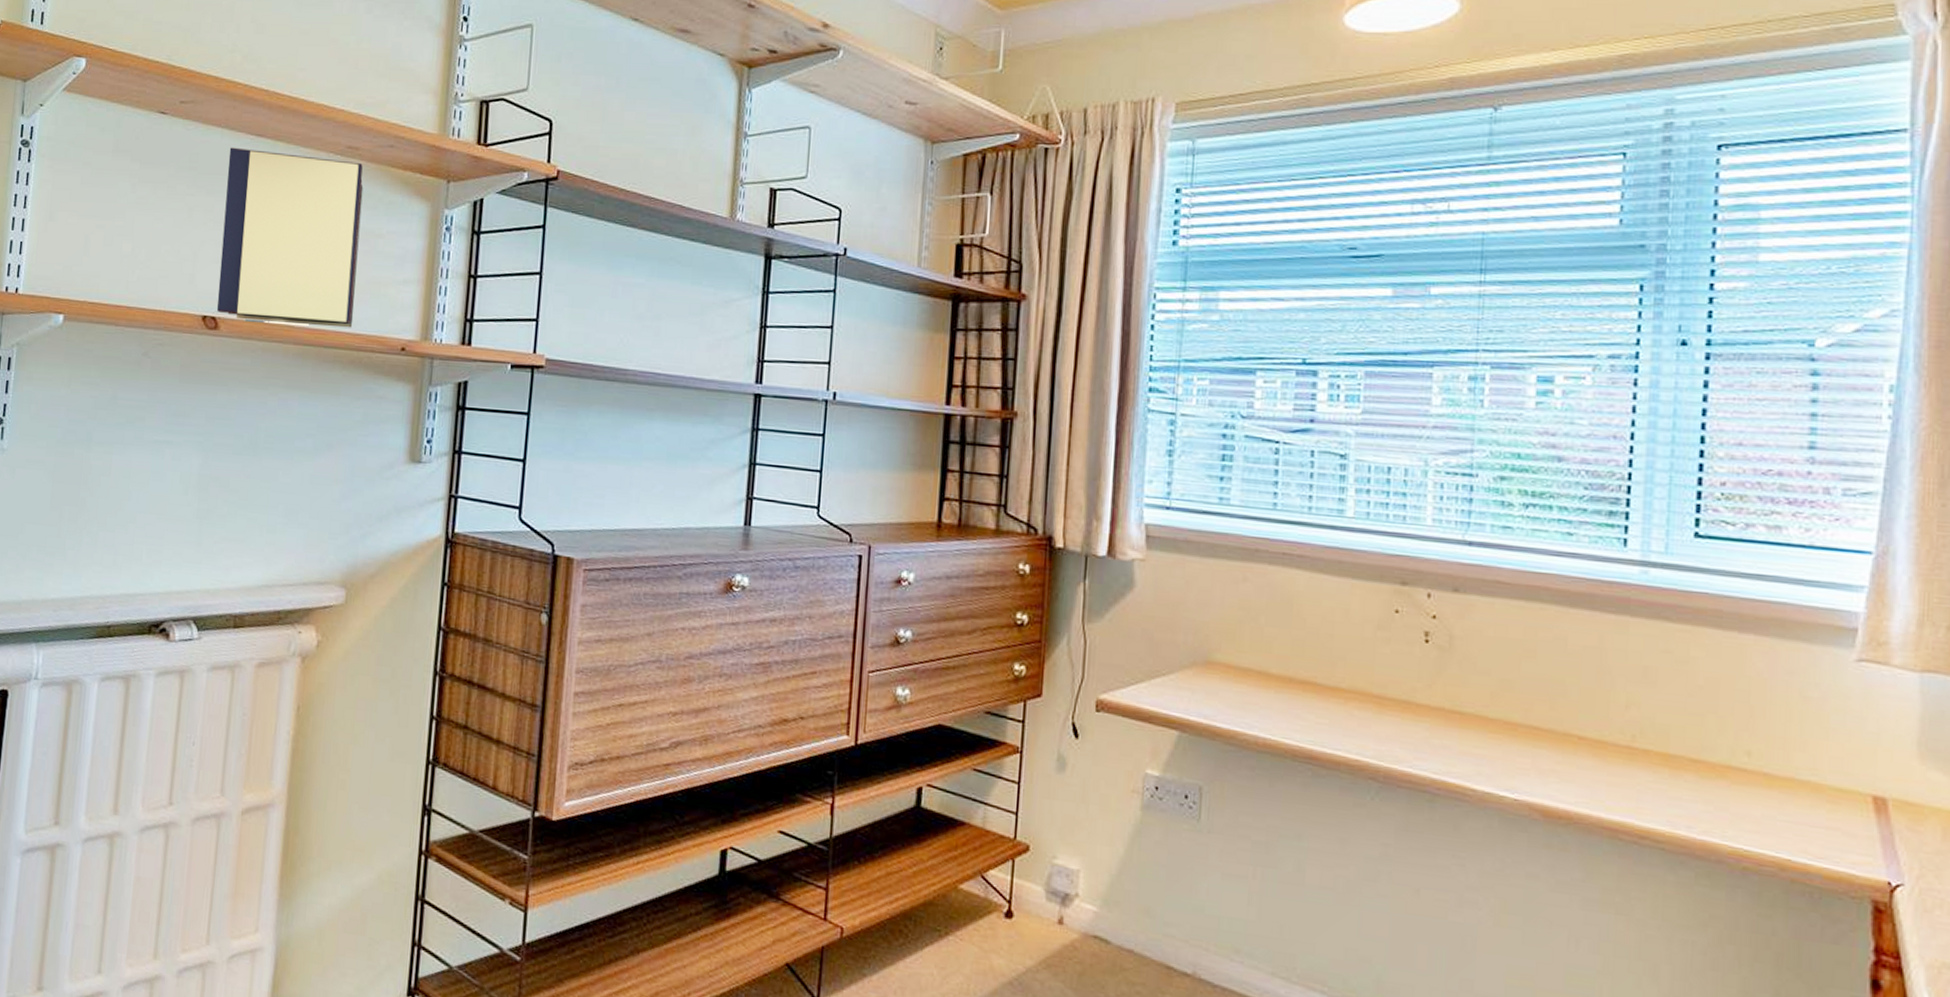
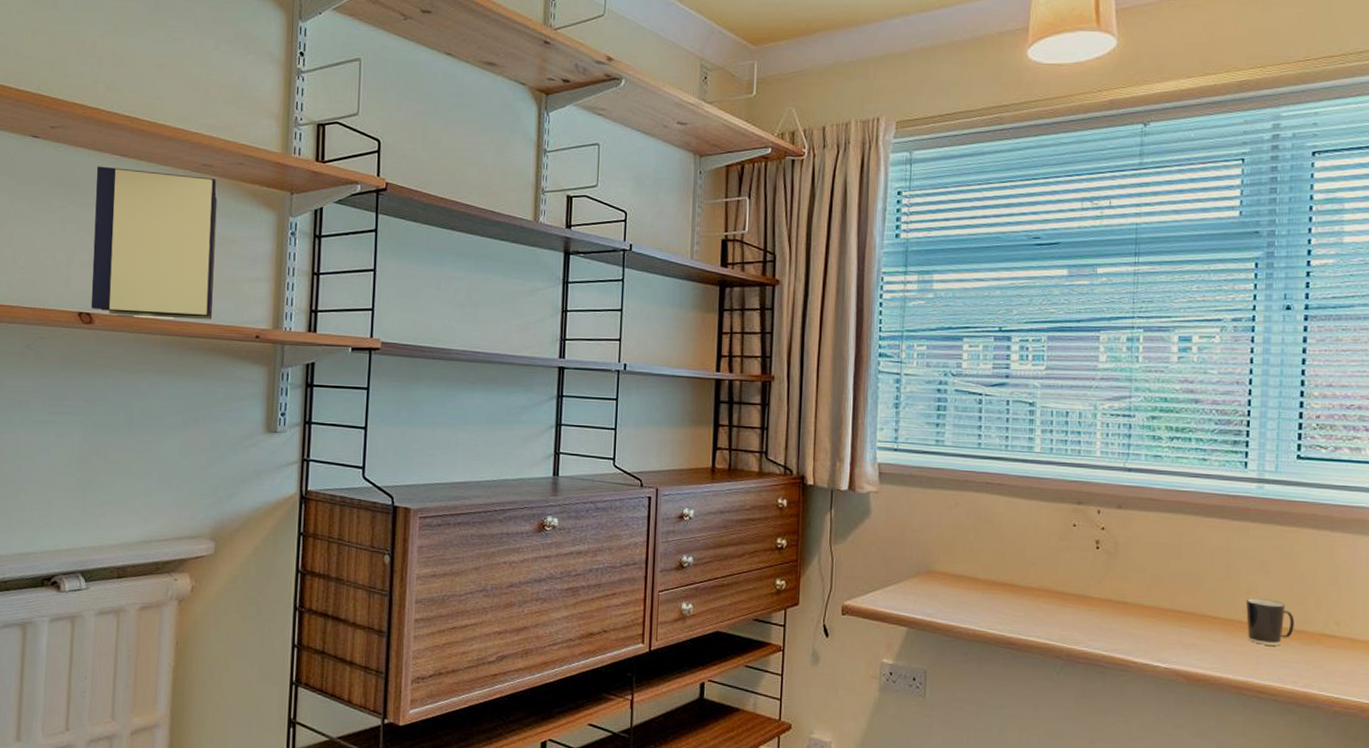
mug: none [1623,714,1689,778] -> present [1245,598,1294,646]

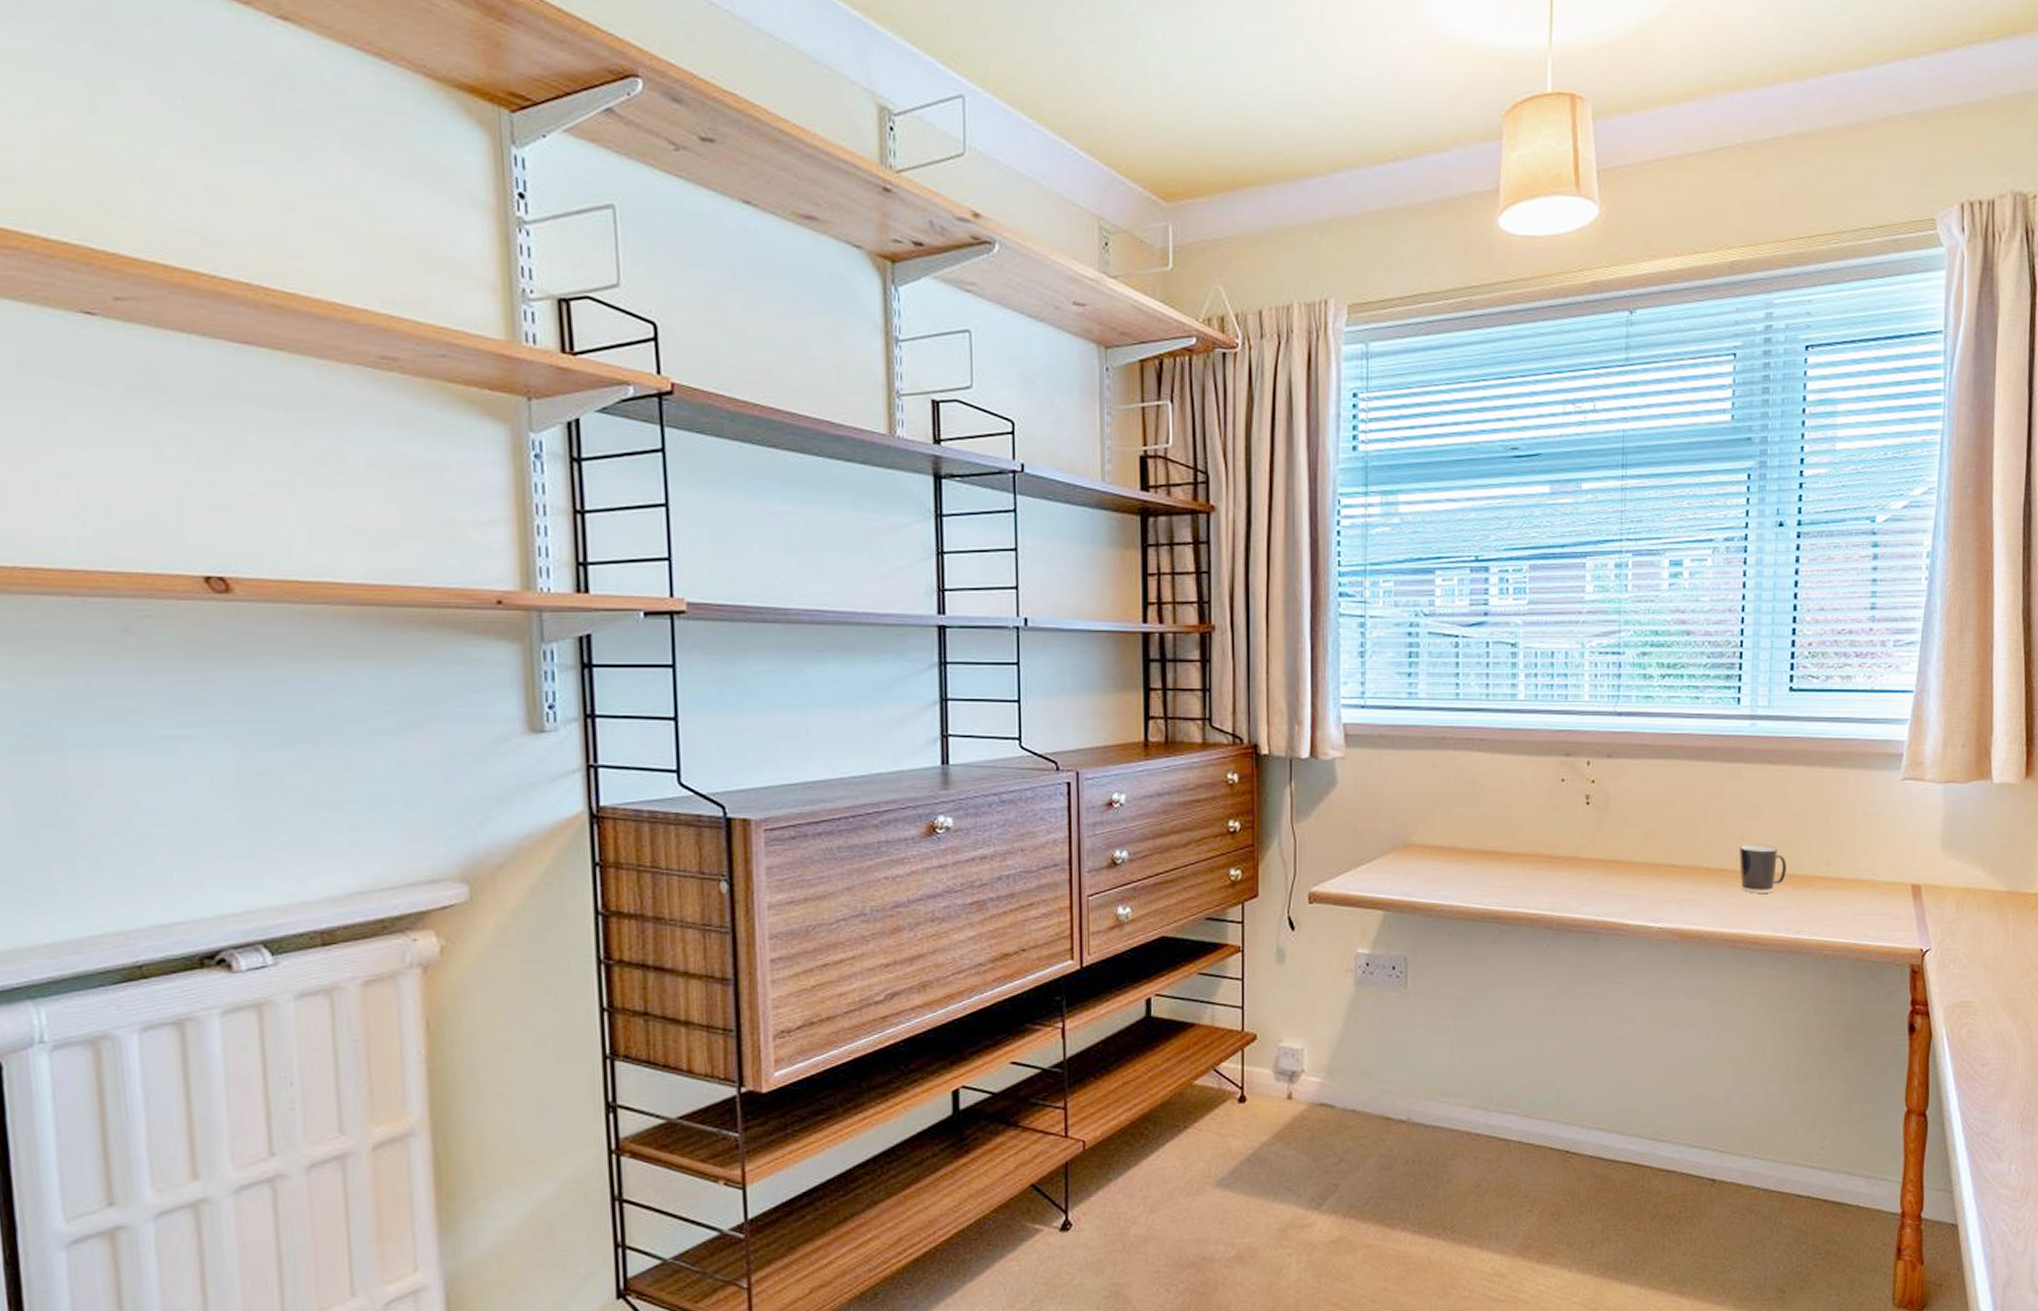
books: present [90,166,218,320] -> none [204,359,426,581]

